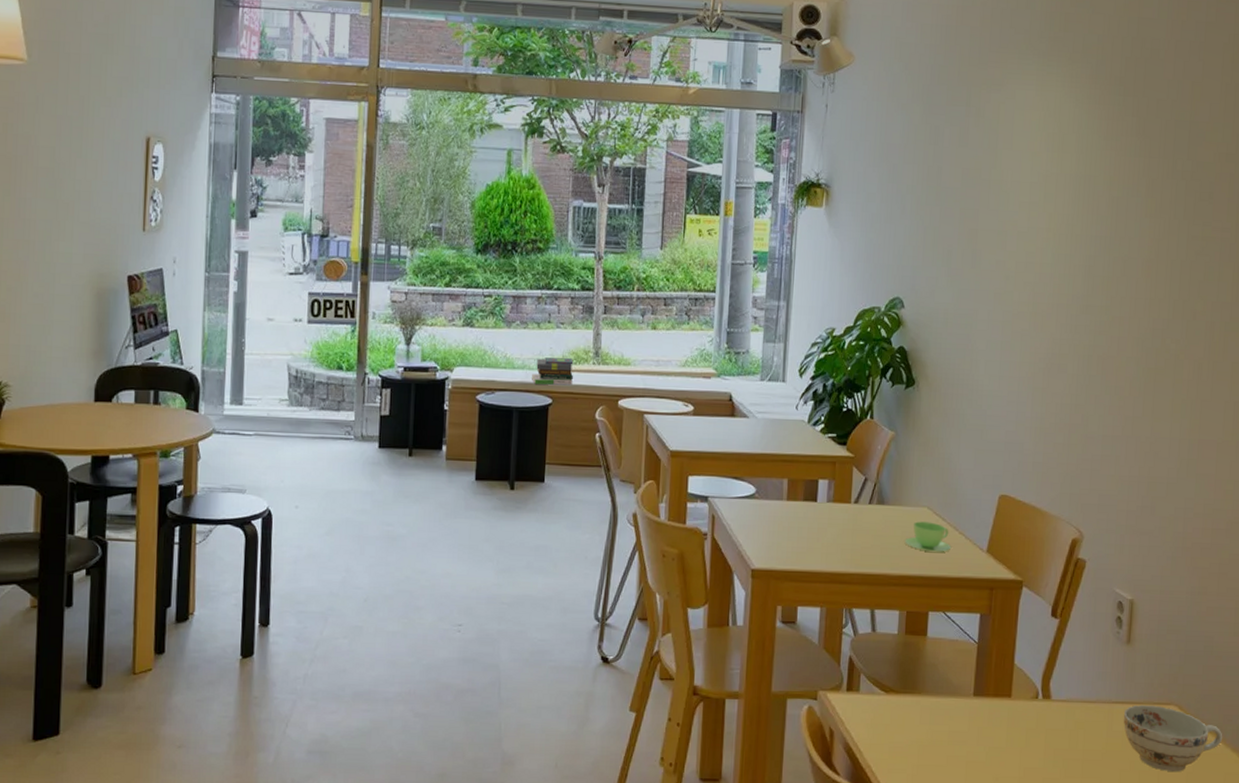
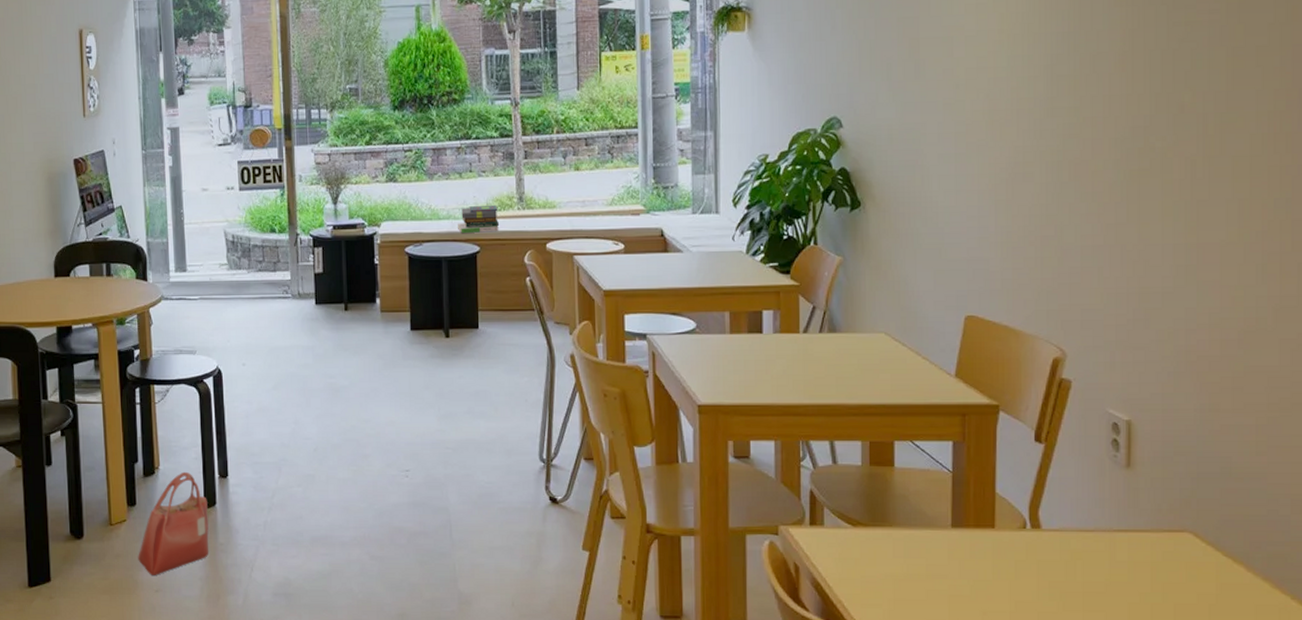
handbag: none [161,618,244,730] -> present [138,471,209,575]
teacup: present [904,521,952,552] -> none [861,348,915,379]
teacup: present [1123,704,1223,771] -> none [1128,532,1251,603]

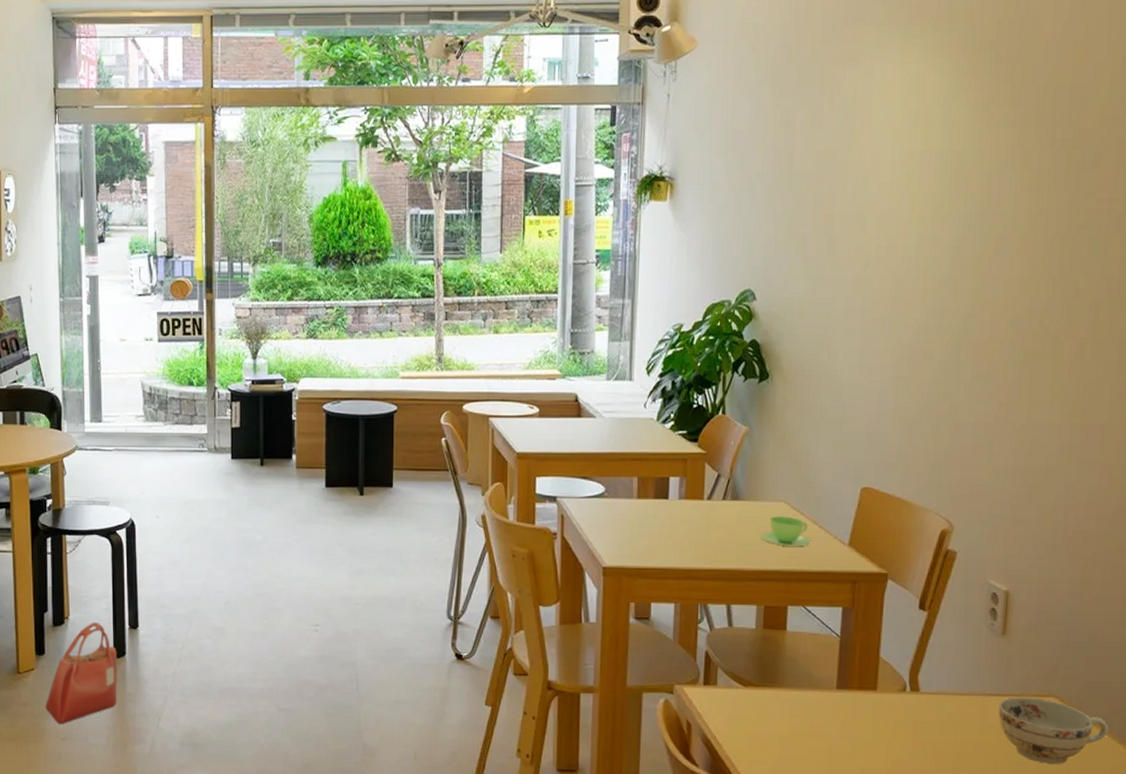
books: present [458,206,499,233] -> none [376,366,417,392]
teacup: none [861,348,915,379] -> present [761,516,811,546]
teacup: none [1128,532,1251,603] -> present [998,697,1109,764]

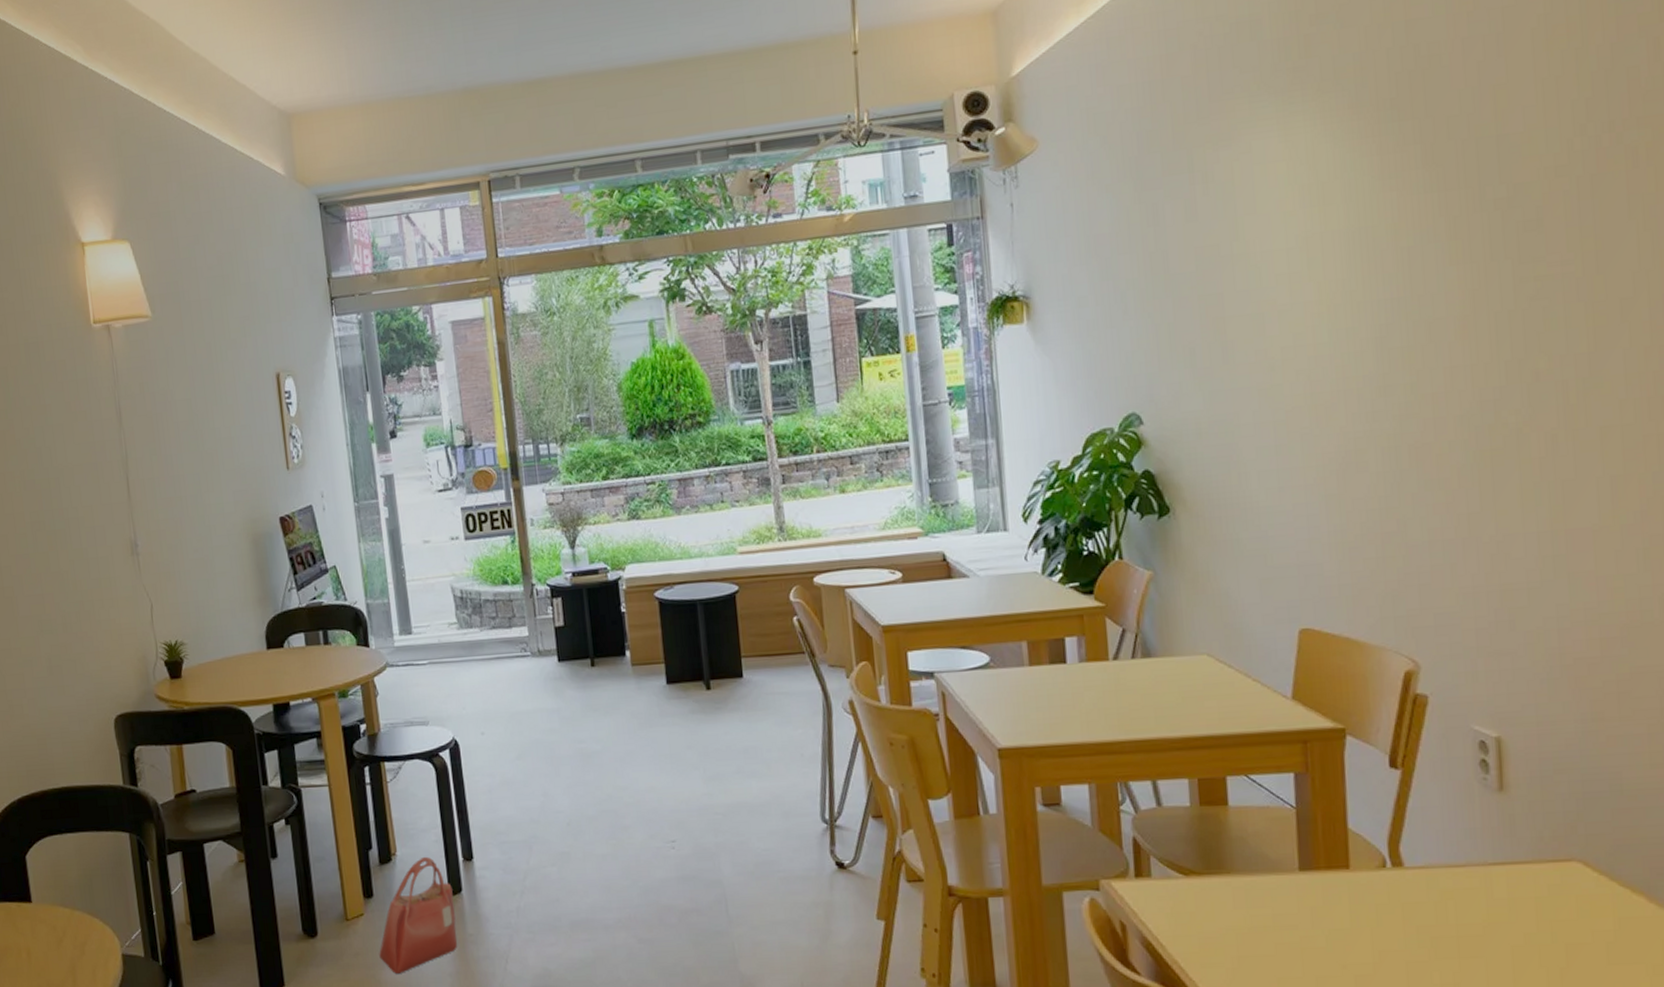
teacup: present [761,516,811,546] -> none [1183,671,1246,706]
teacup: present [998,697,1109,764] -> none [1506,863,1653,943]

